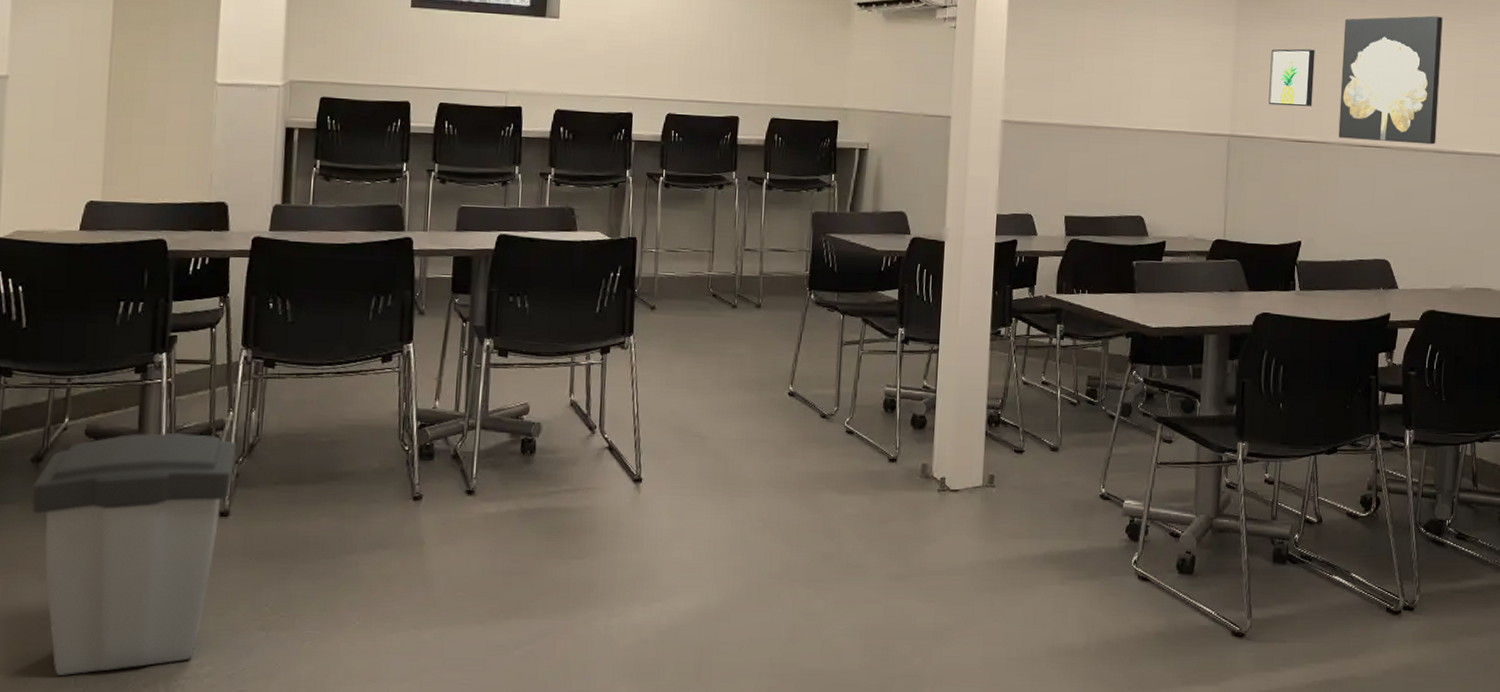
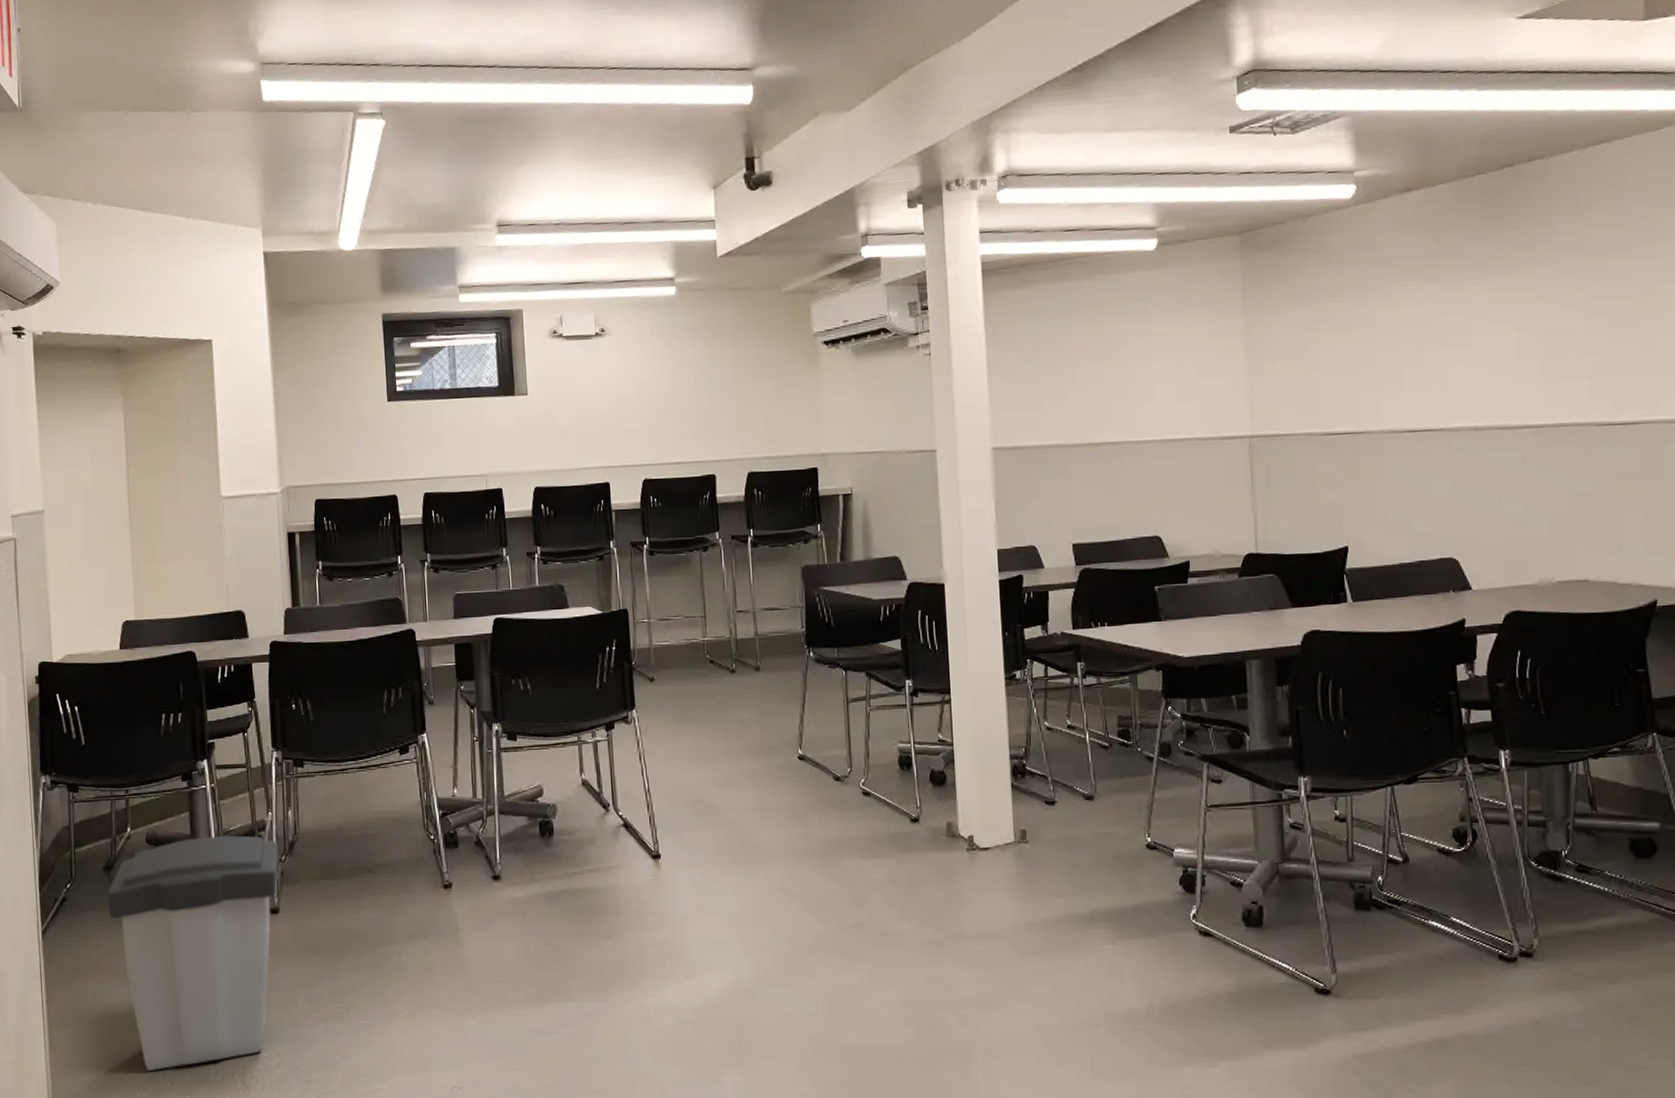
wall art: present [1268,48,1315,107] -> none [1288,328,1344,397]
wall art: present [1338,15,1443,145] -> none [1372,272,1500,426]

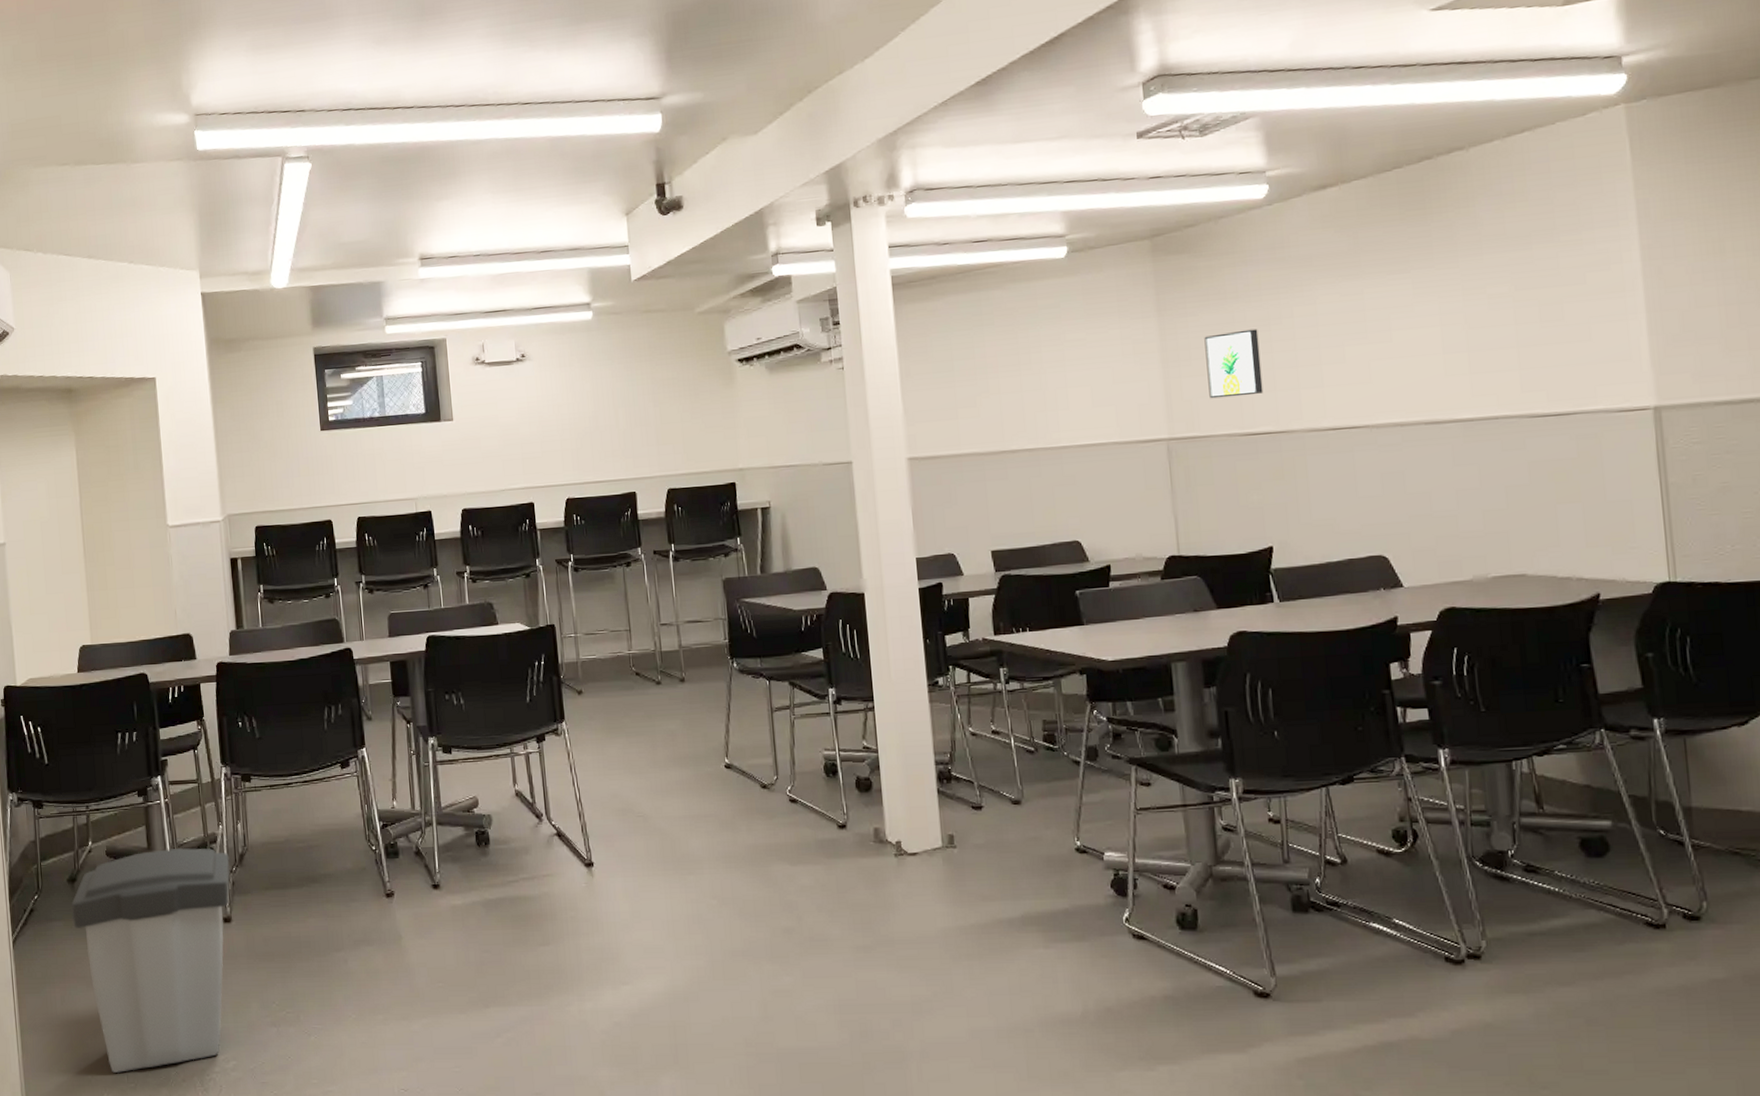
wall art: none [1288,328,1344,397] -> present [1204,328,1264,399]

